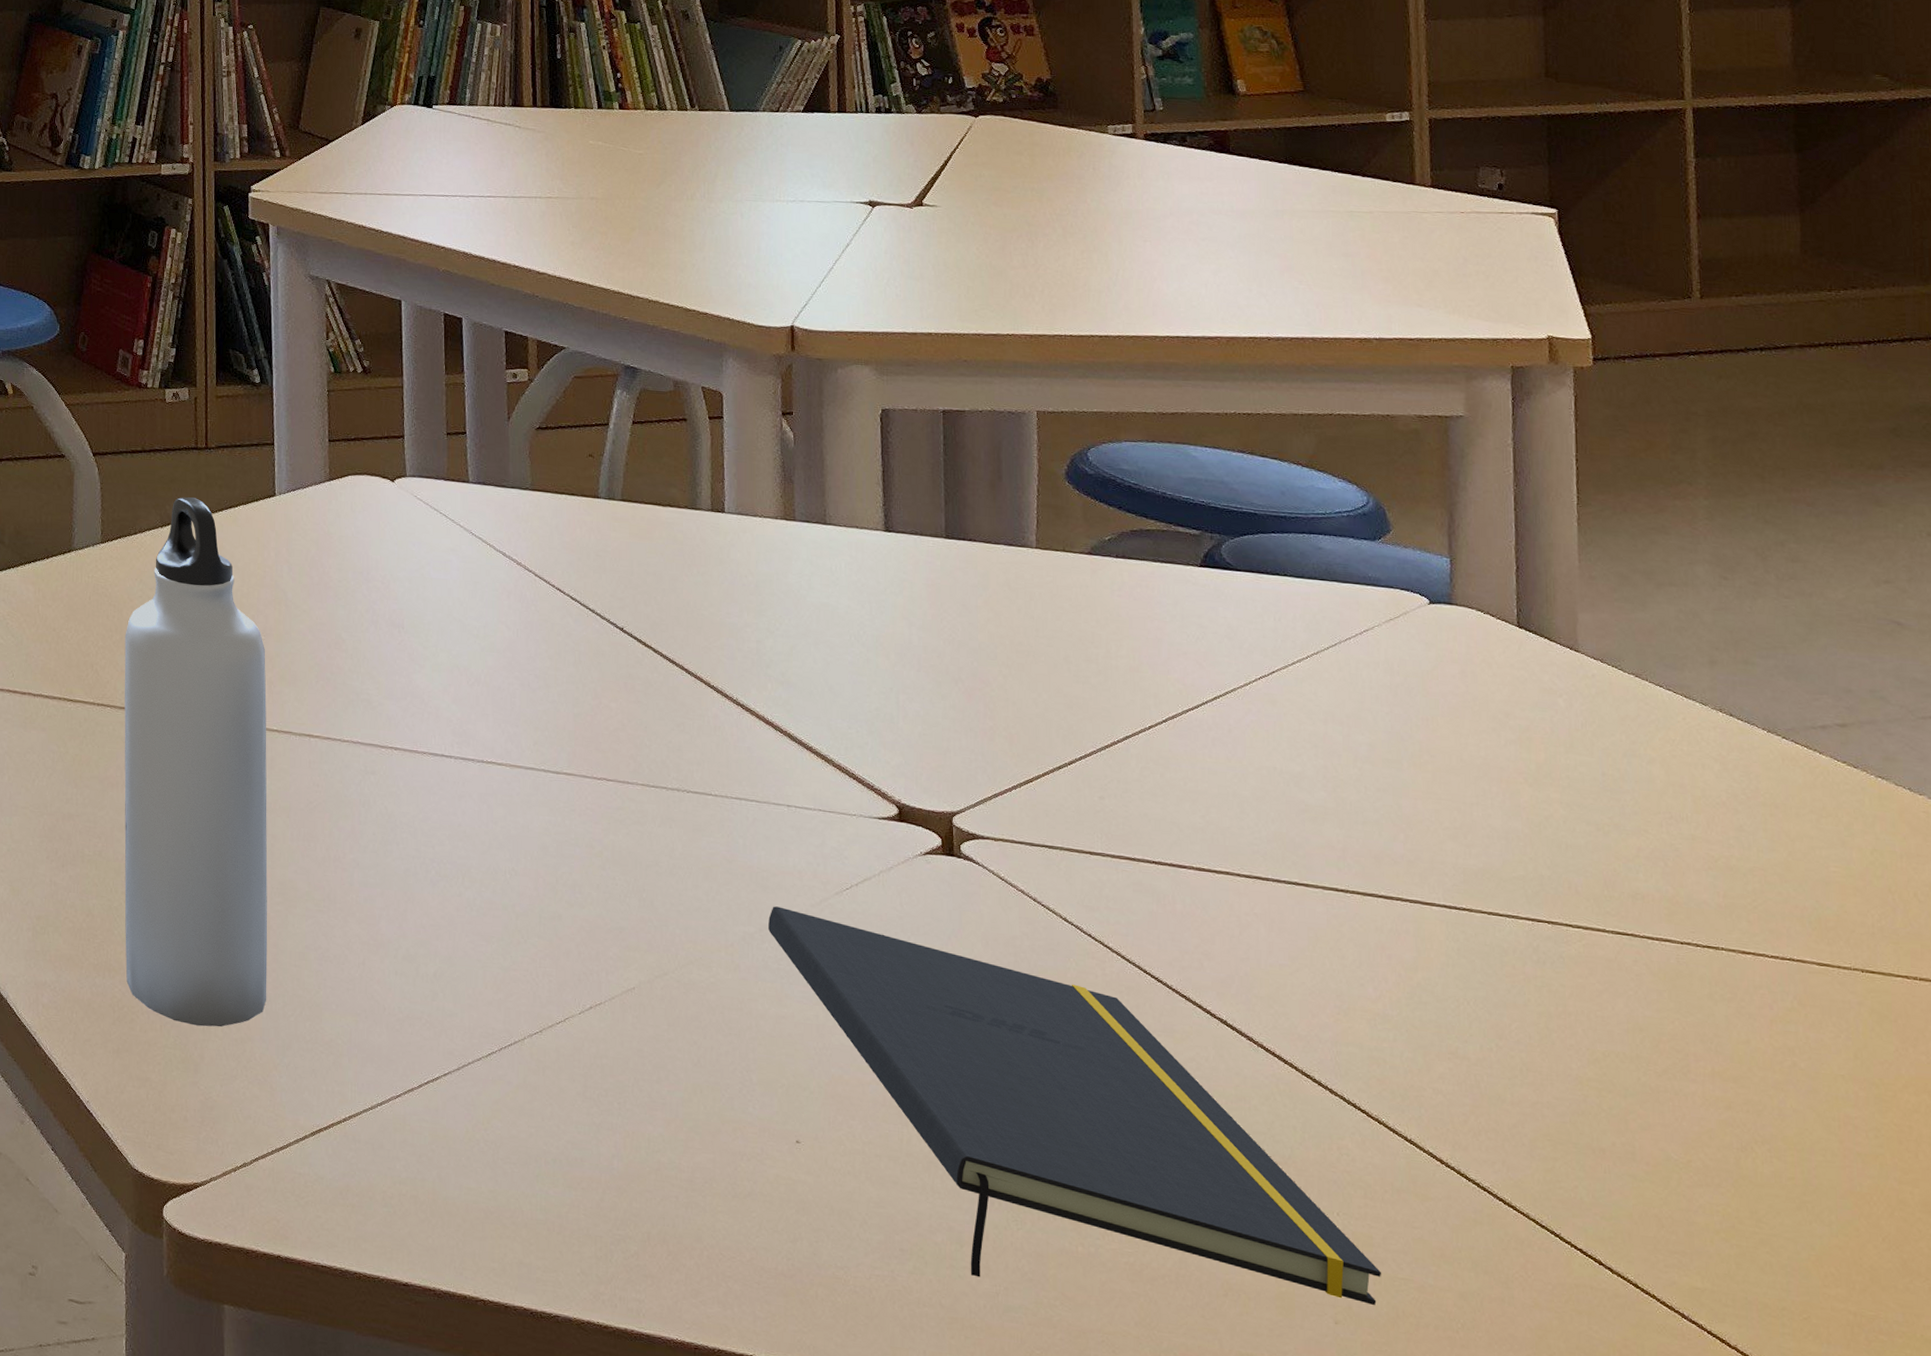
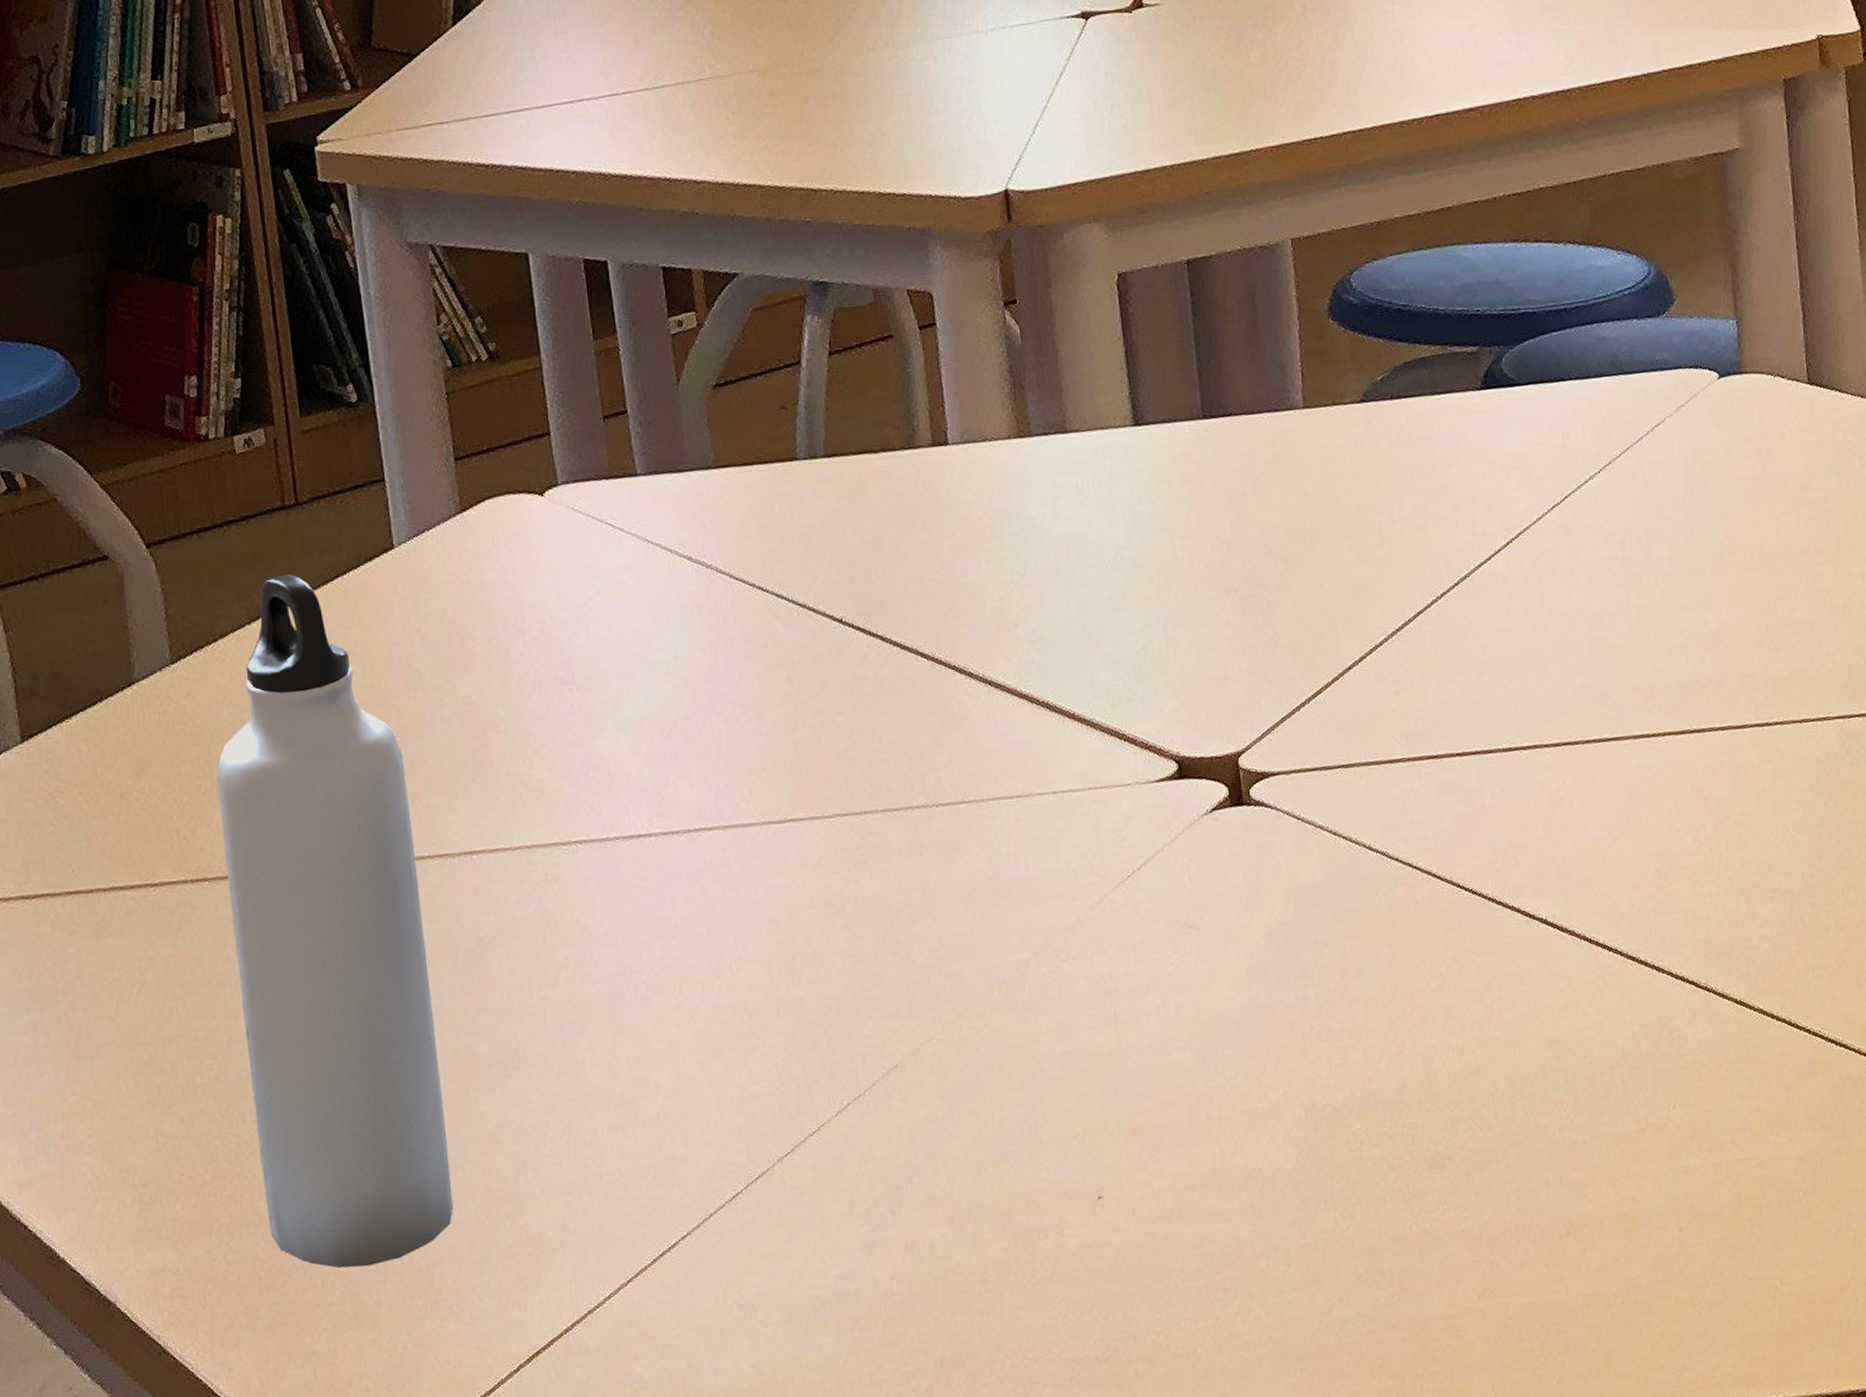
notepad: present [768,906,1382,1305] -> none [1043,918,1722,1297]

